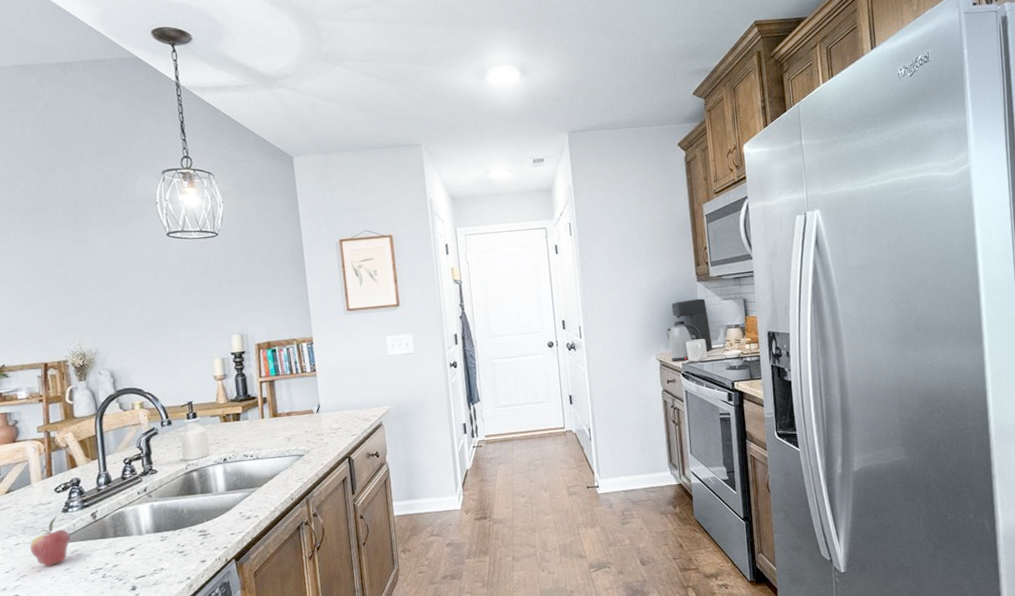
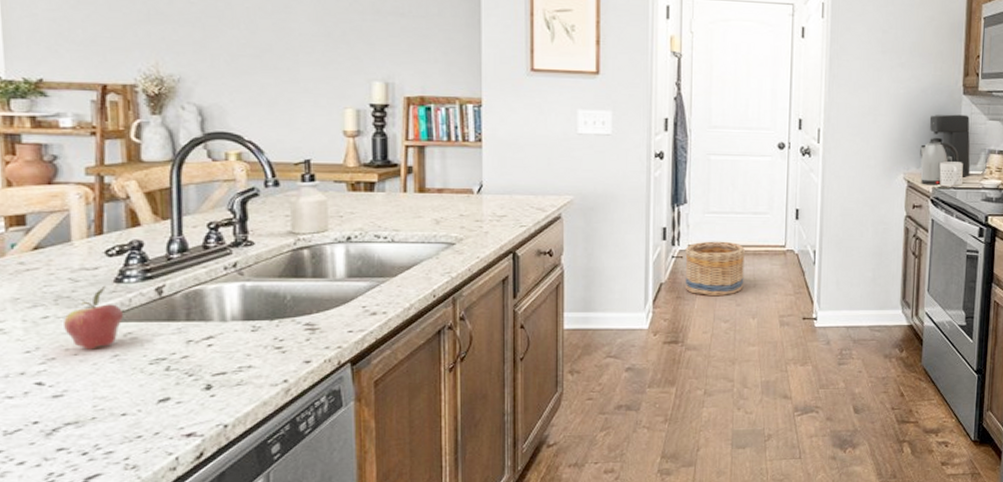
basket: none [483,429,534,477] -> present [685,241,746,297]

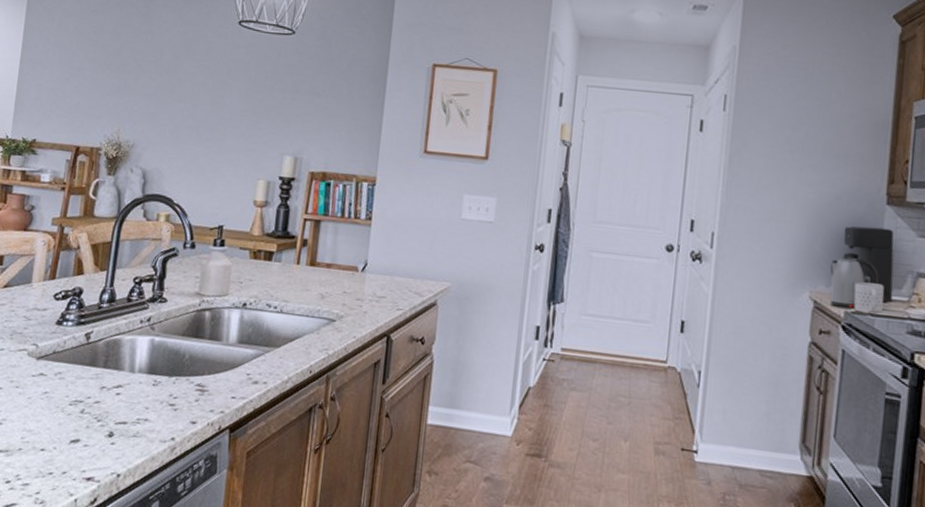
fruit: present [64,285,124,350] -> none [13,326,59,384]
basket: present [685,241,746,297] -> none [554,346,623,410]

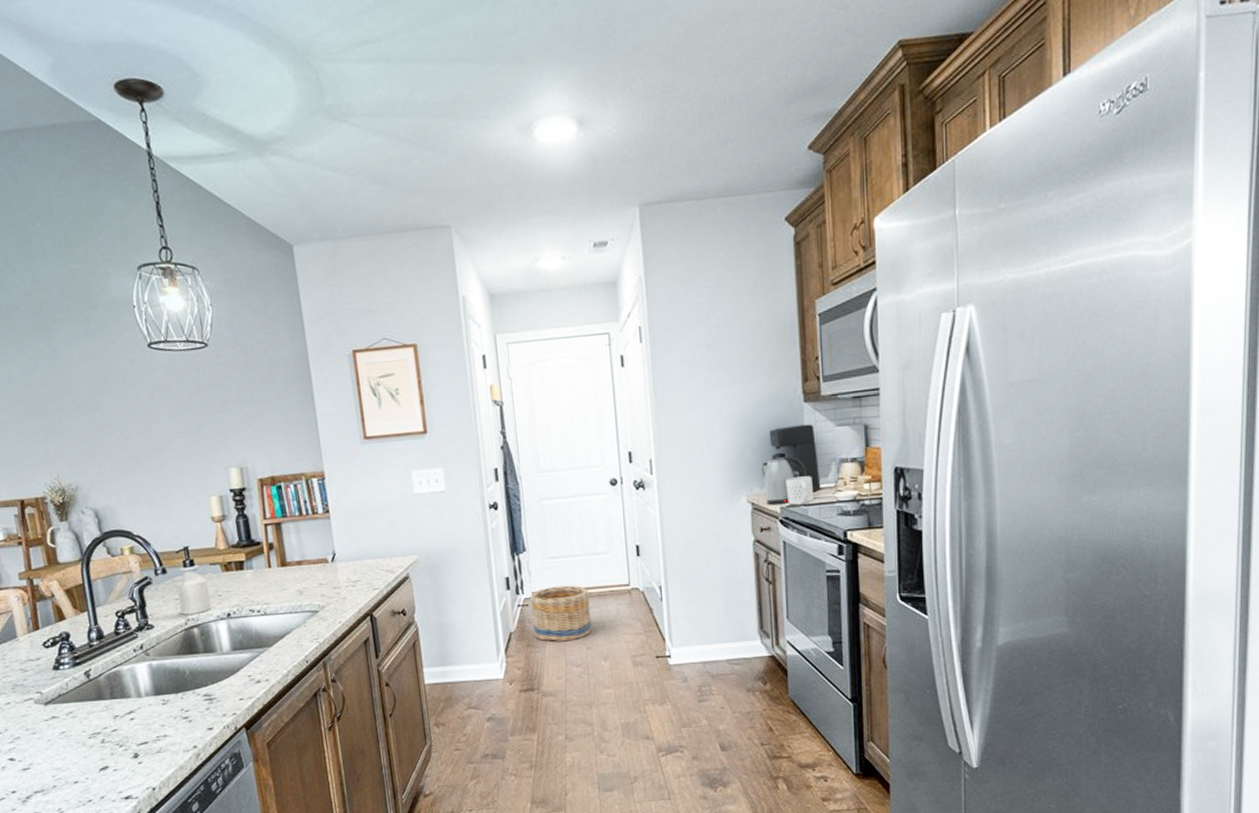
basket: none [554,346,623,410] -> present [530,585,592,642]

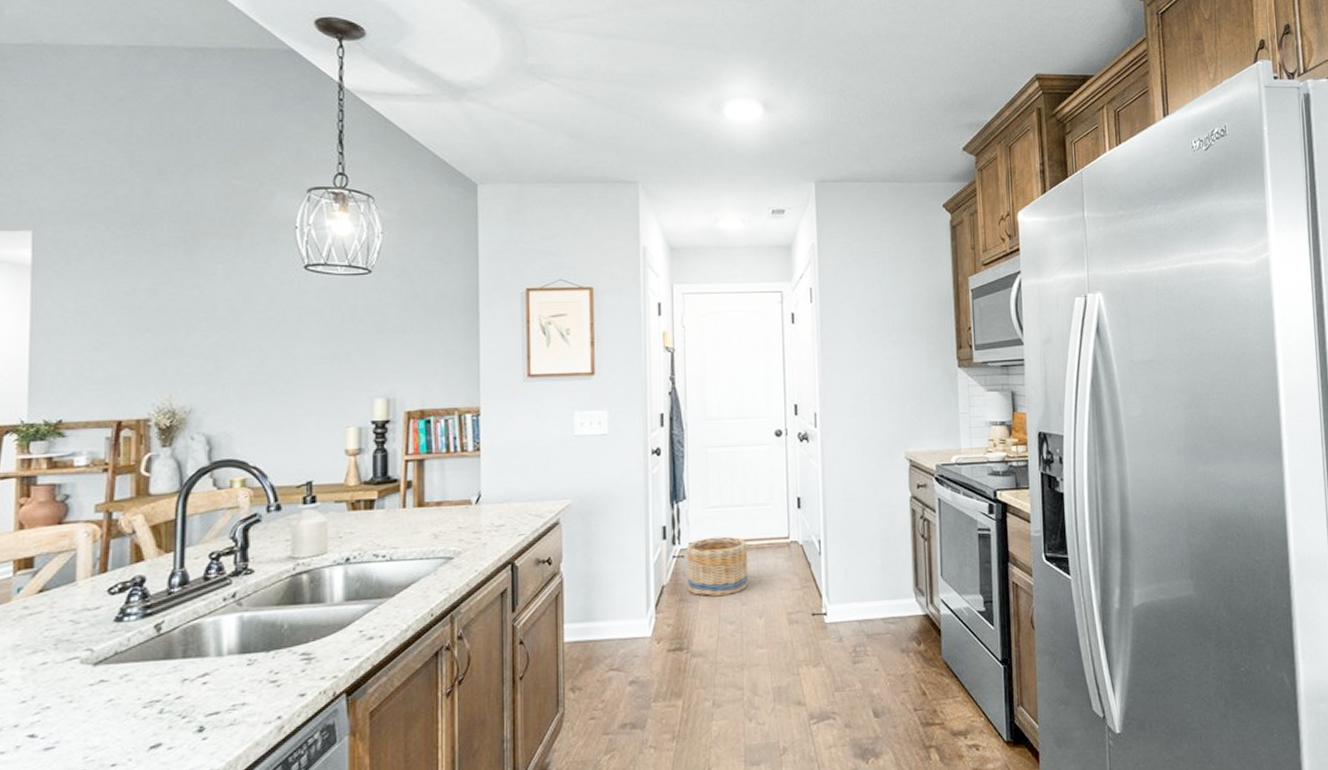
coffee maker: present [762,424,821,492] -> none [919,388,973,452]
kettle: present [762,456,806,505] -> none [919,416,960,463]
mug: present [785,476,815,505] -> none [941,436,967,464]

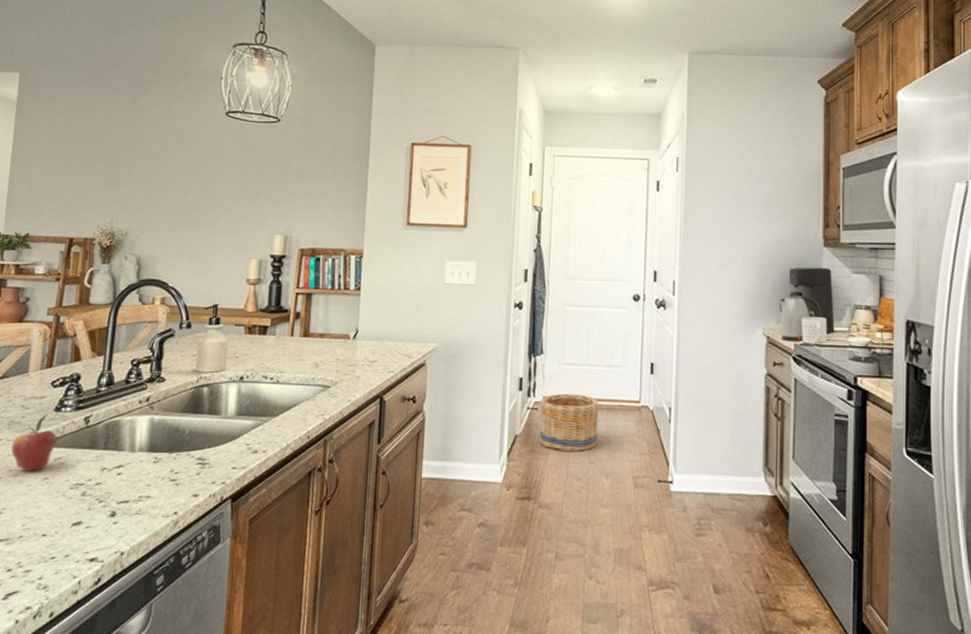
fruit: none [62,625,122,696] -> present [11,413,58,472]
coffee maker: none [919,388,973,452] -> present [779,267,835,334]
kettle: none [919,416,960,463] -> present [780,294,822,342]
mug: none [941,436,967,464] -> present [801,316,828,345]

